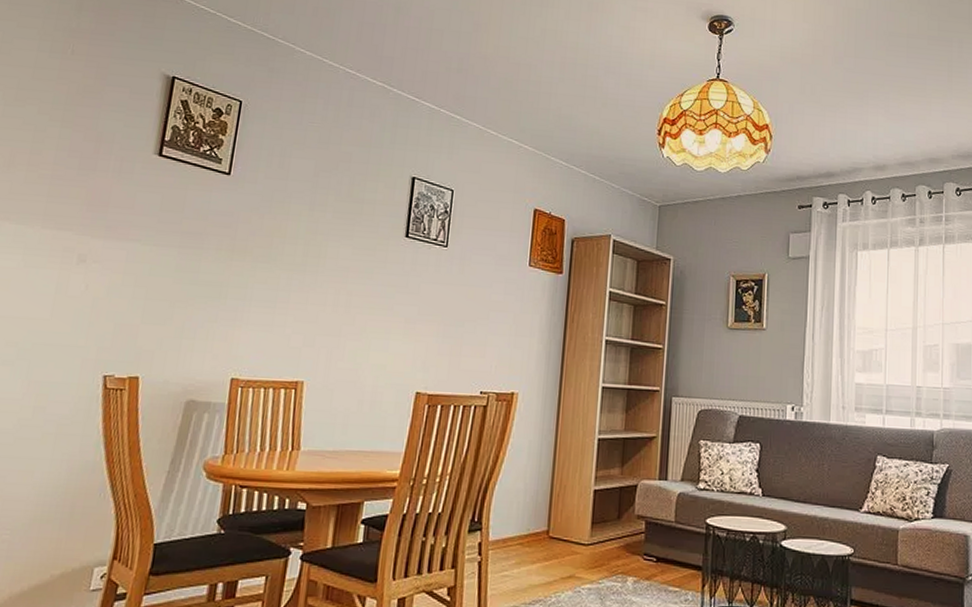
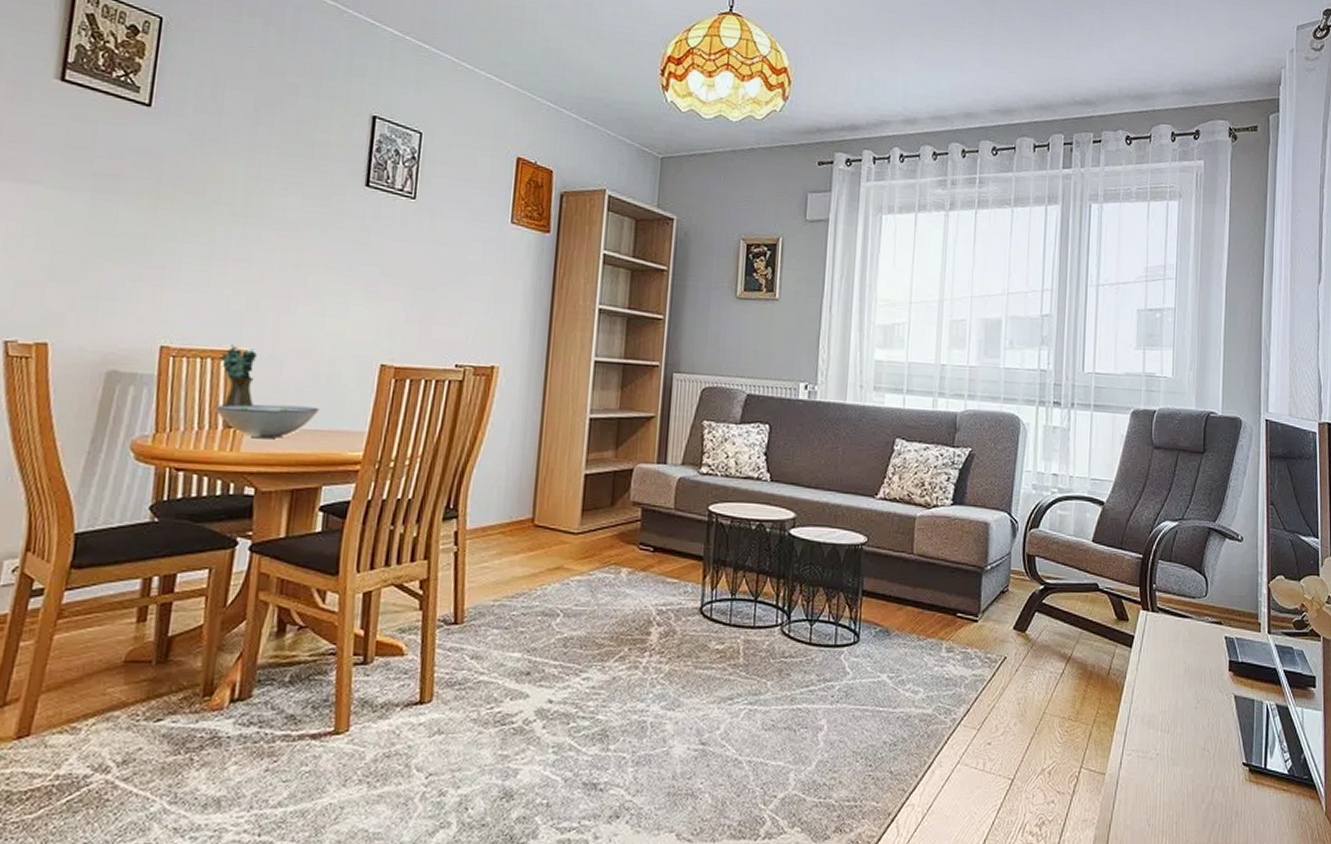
decorative bowl: none [274,428,363,459] -> present [214,404,320,439]
vase: none [280,375,311,450] -> present [220,344,257,428]

